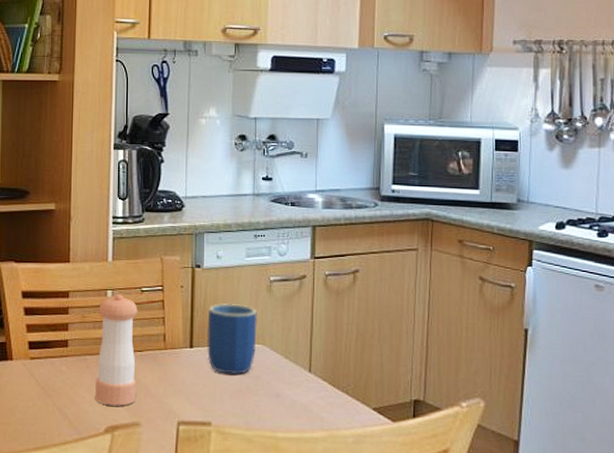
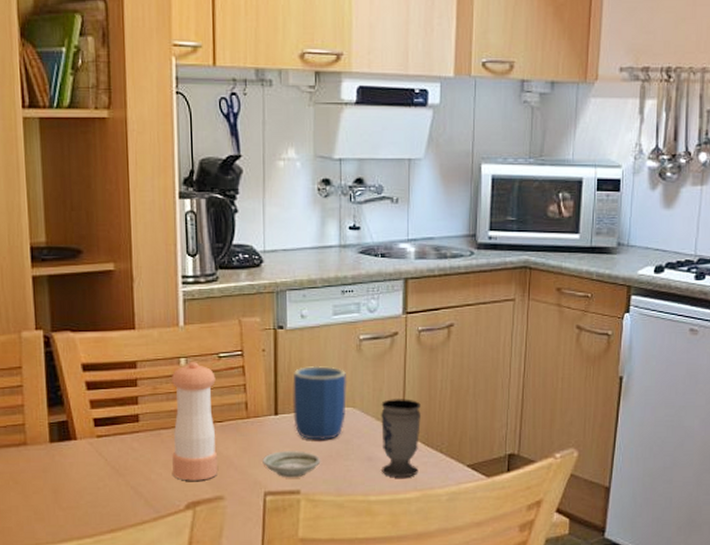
saucer: none [177,383,232,410] -> present [262,451,321,478]
cup: none [289,339,327,417] -> present [381,399,421,478]

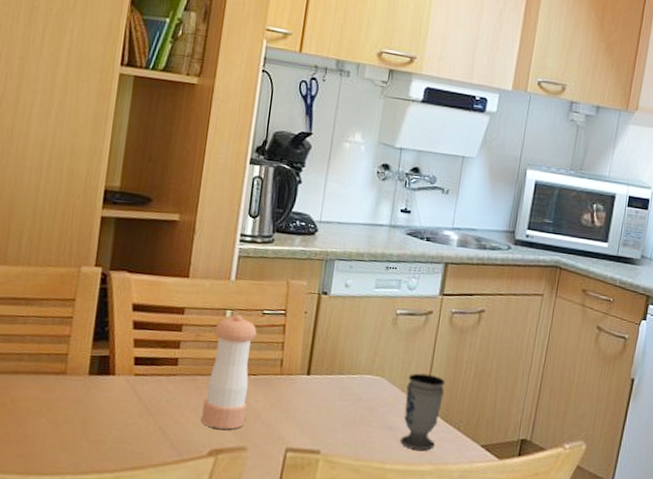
saucer: present [262,451,321,478] -> none [288,410,344,438]
mug: present [293,365,348,440] -> none [324,332,380,405]

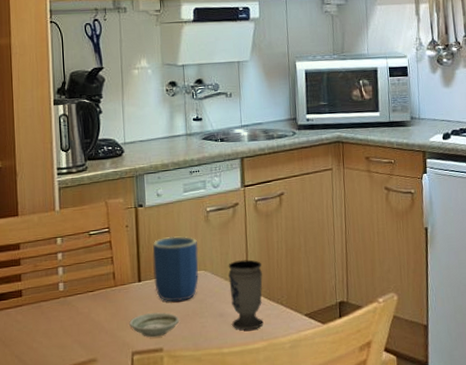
pepper shaker: present [201,315,257,430] -> none [49,240,91,347]
saucer: none [288,410,344,438] -> present [129,312,180,338]
mug: none [324,332,380,405] -> present [152,236,199,302]

